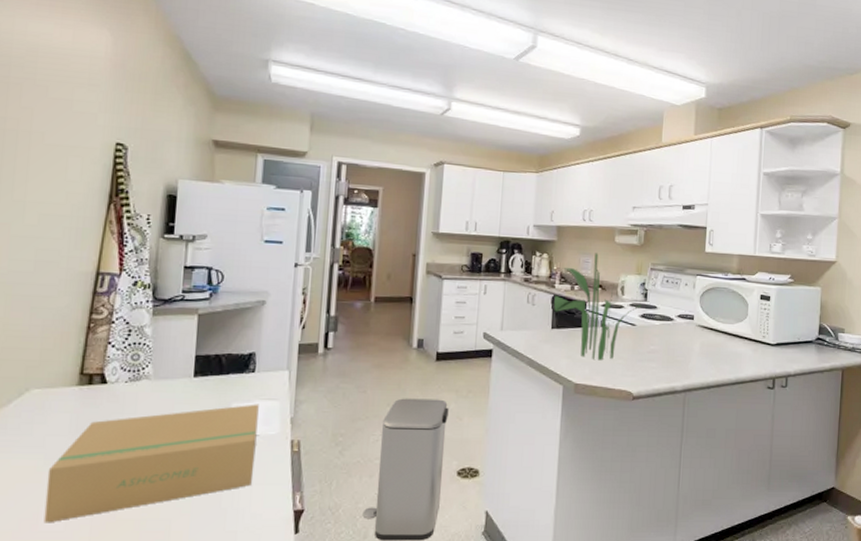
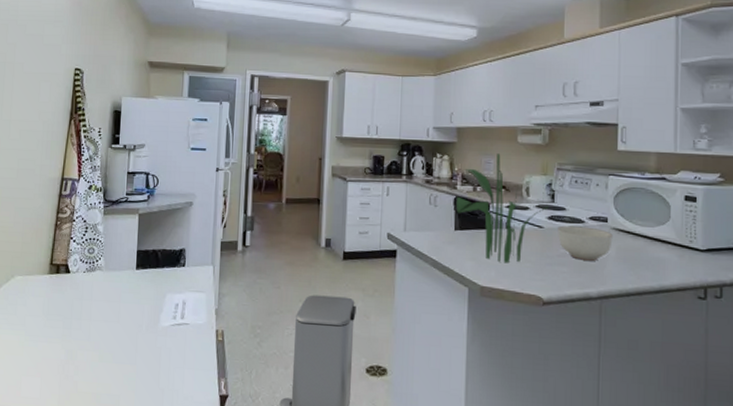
box: present [44,404,259,523] -> none [25,295,189,391]
bowl: none [649,323,698,356] -> present [558,225,613,261]

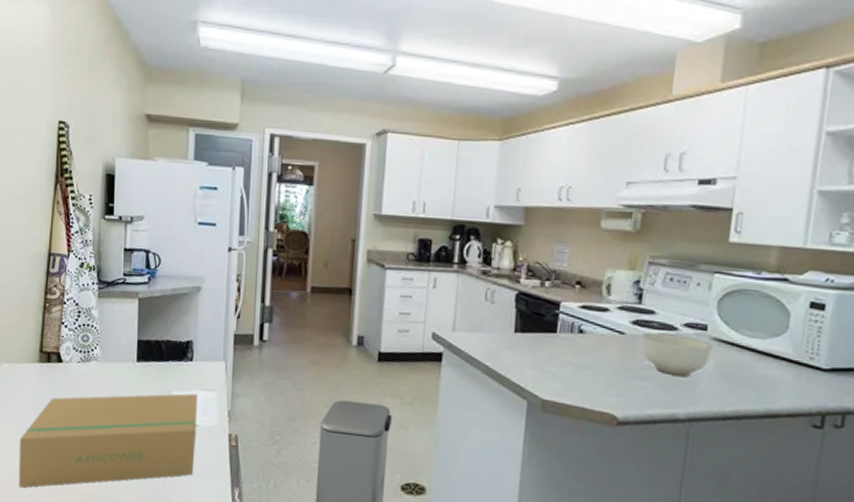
box: none [25,295,189,391] -> present [18,393,198,488]
plant: present [455,153,549,264] -> none [517,241,634,375]

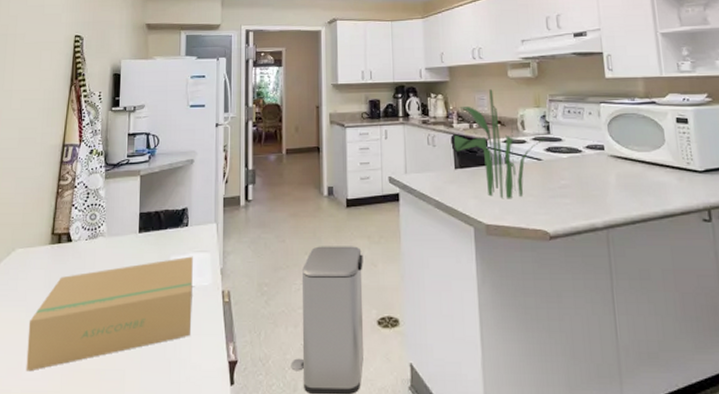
plant: none [517,241,634,375] -> present [453,89,545,199]
bowl: present [642,332,712,376] -> none [556,156,612,190]

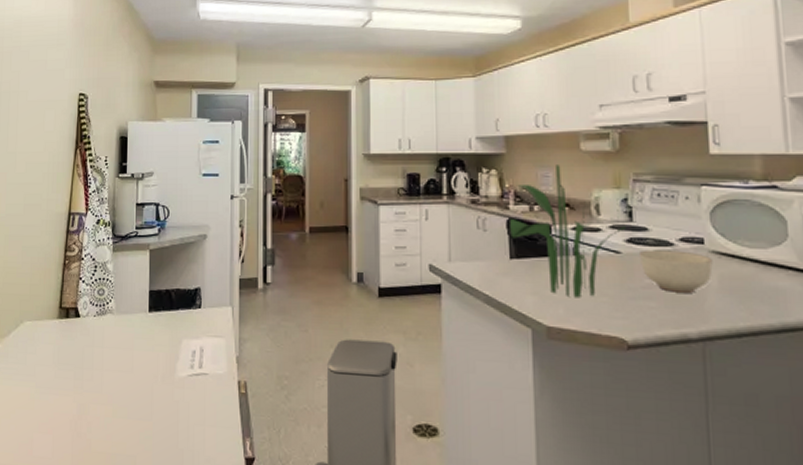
box: present [26,256,193,372] -> none [36,340,207,449]
bowl: none [556,156,612,190] -> present [640,250,713,293]

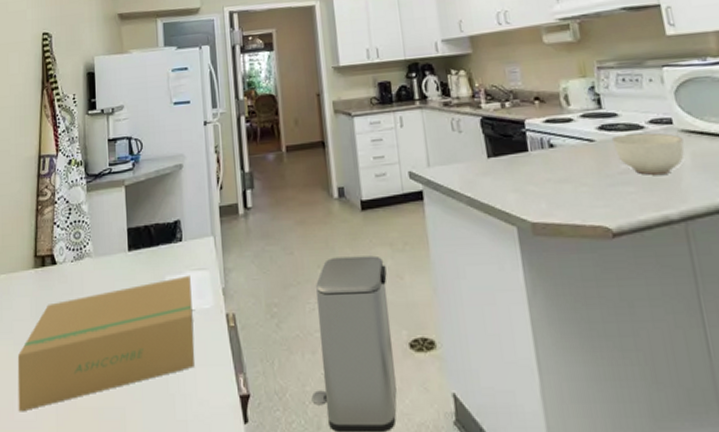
box: none [36,340,207,449] -> present [17,275,195,412]
plant: present [509,165,626,298] -> none [483,60,597,191]

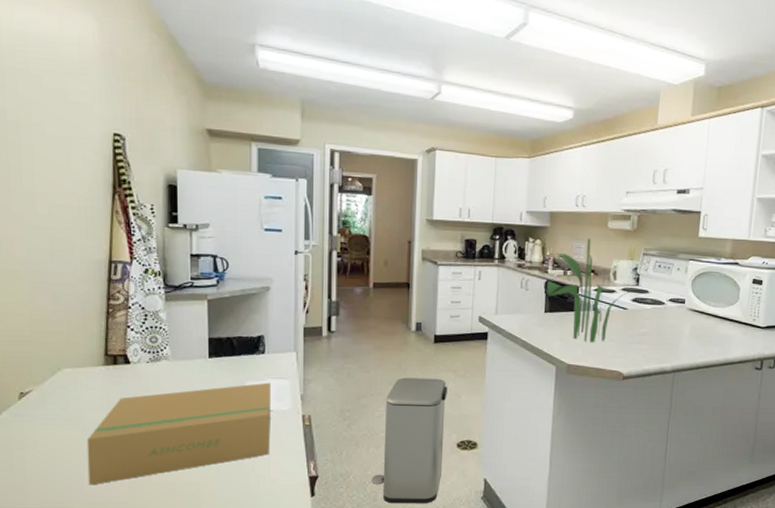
plant: none [483,60,597,191] -> present [546,238,634,343]
bowl: present [612,133,684,175] -> none [640,307,689,339]

